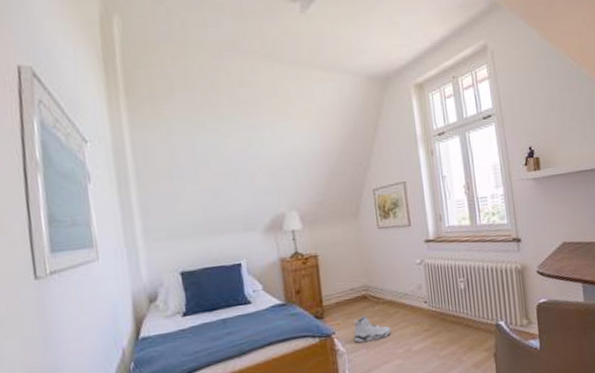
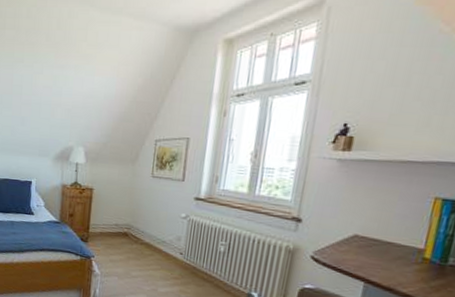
sneaker: present [353,315,391,343] -> none [108,249,144,273]

